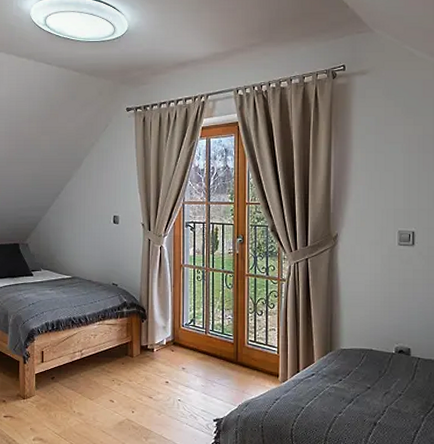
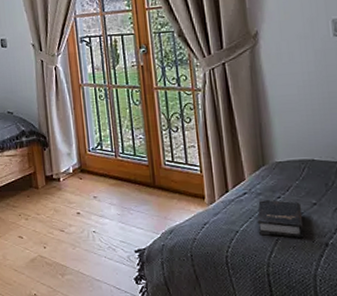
hardback book: none [320,380,358,418] -> present [257,199,305,239]

